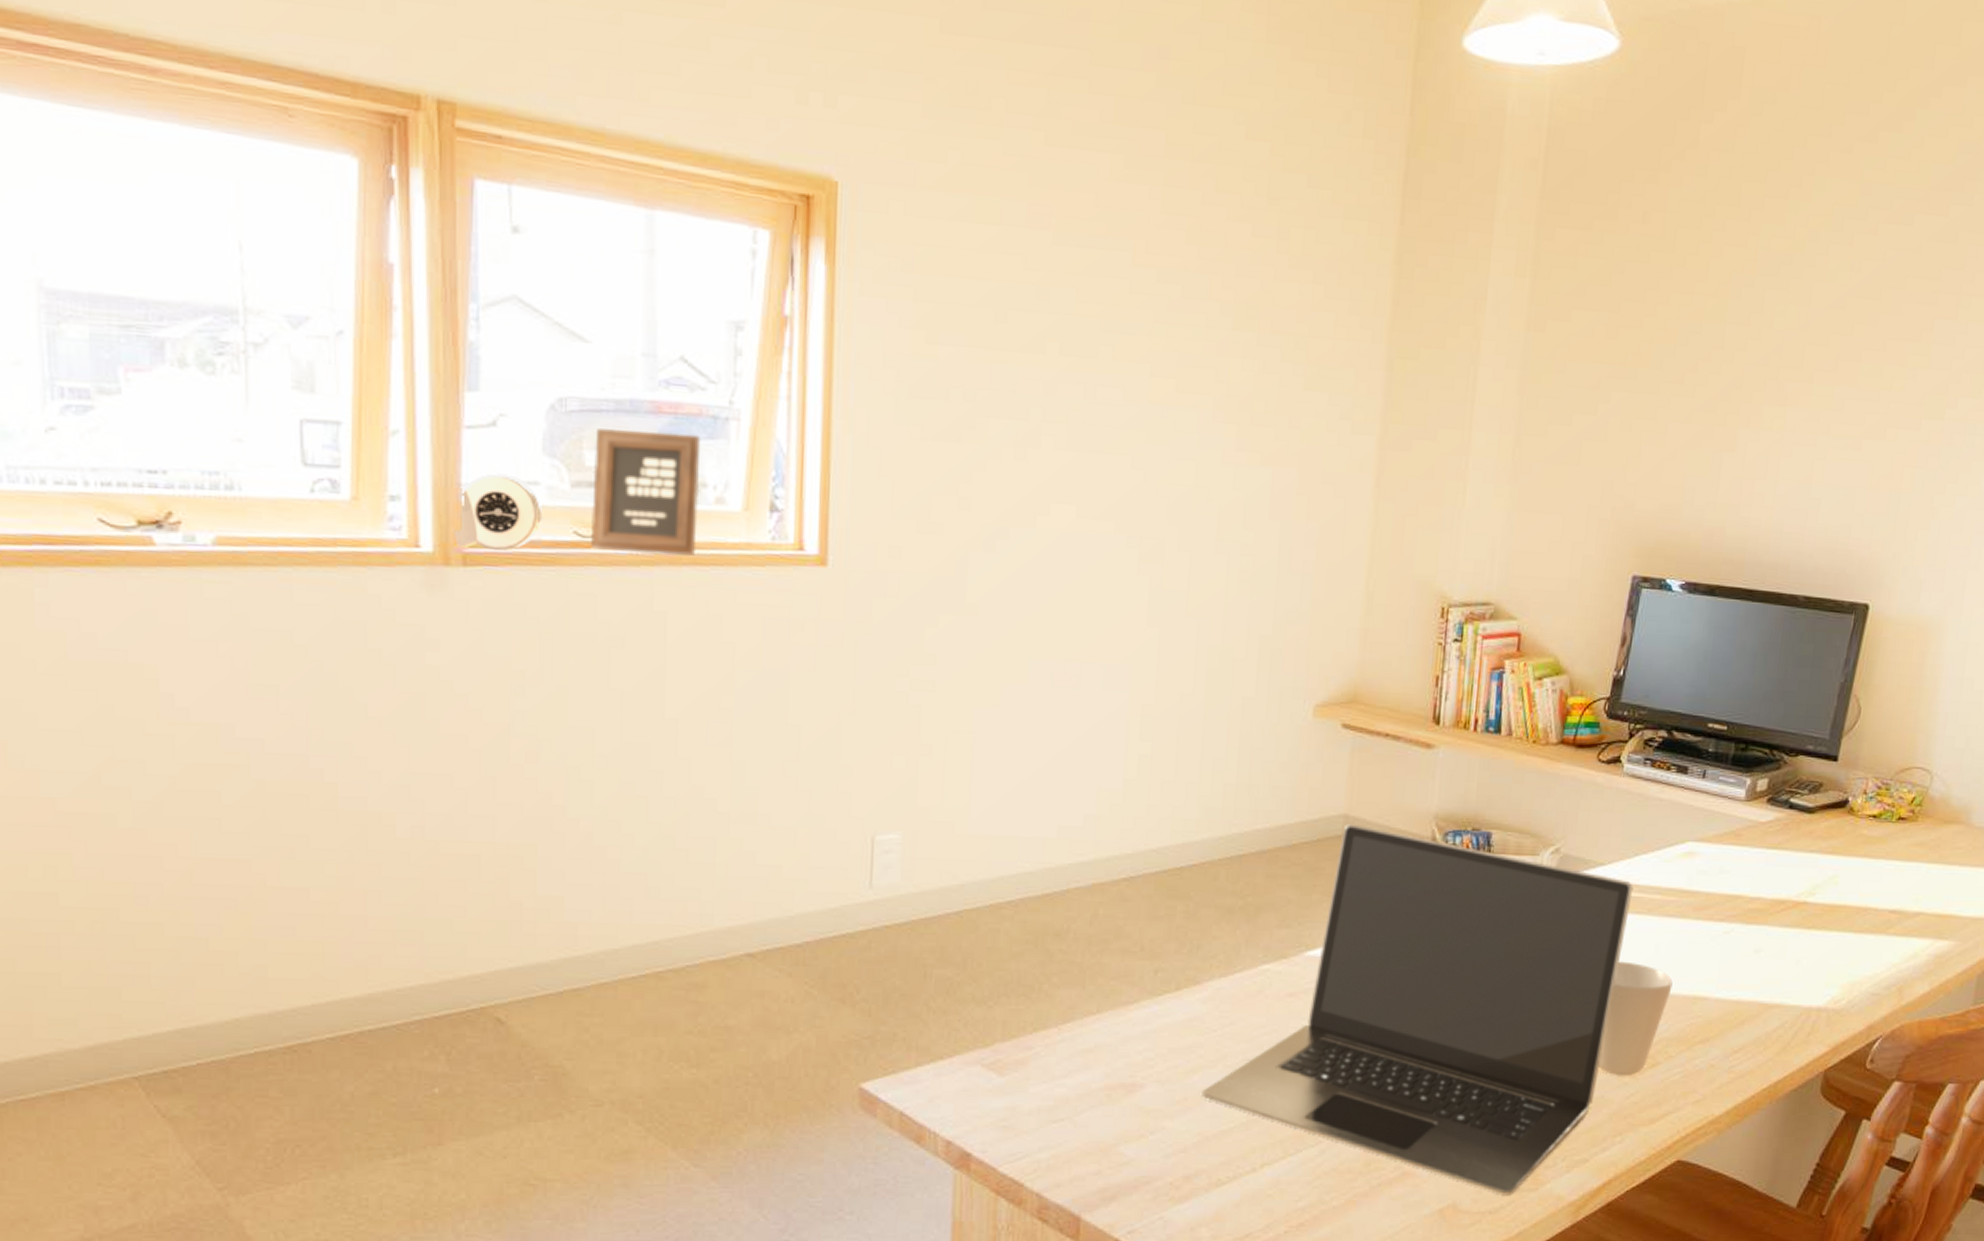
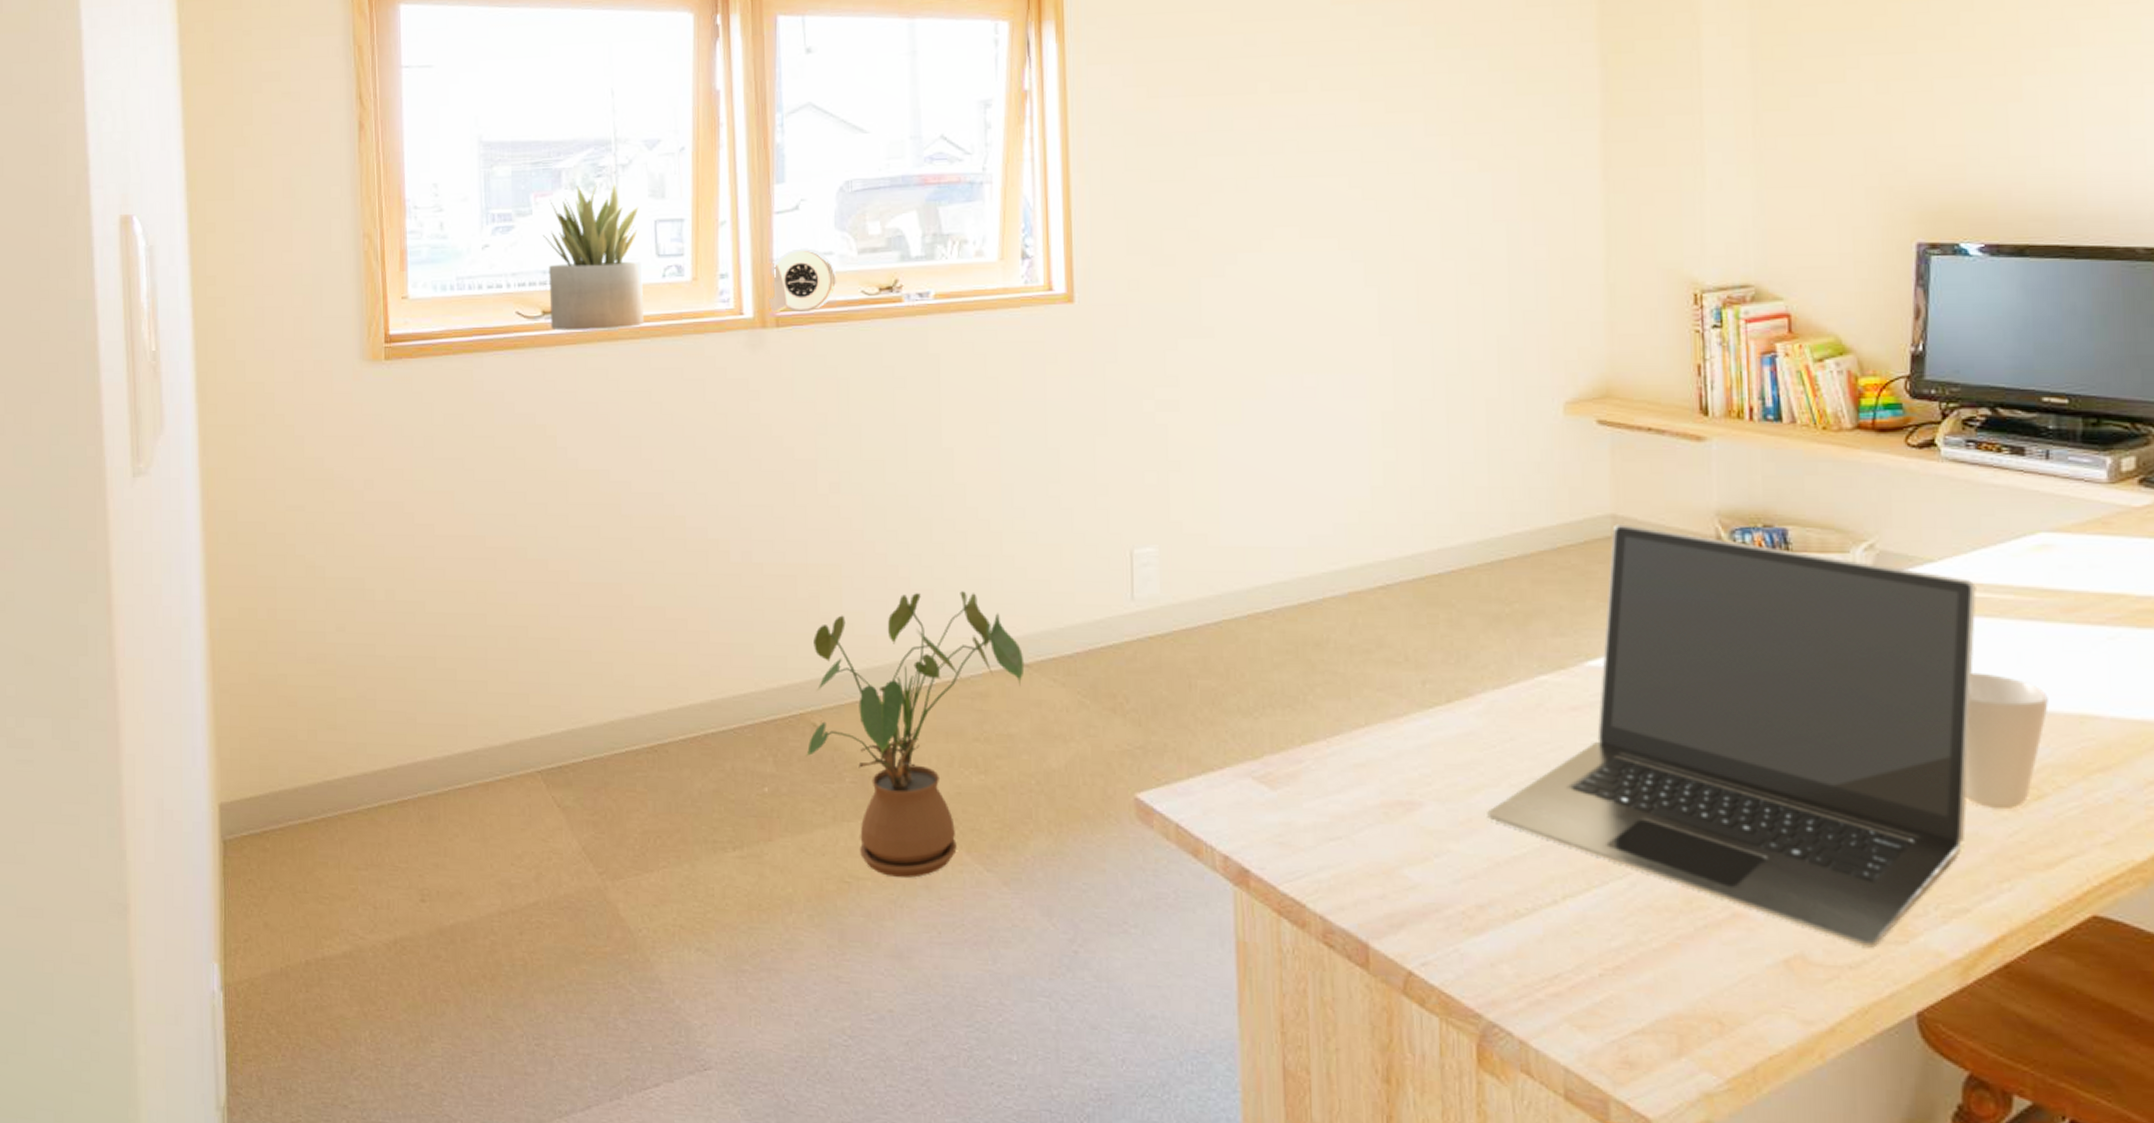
succulent plant: none [136,362,283,552] -> present [542,183,643,331]
house plant: none [487,876,748,1177] -> present [806,591,1025,878]
picture frame: present [591,428,701,556] -> none [874,199,962,306]

